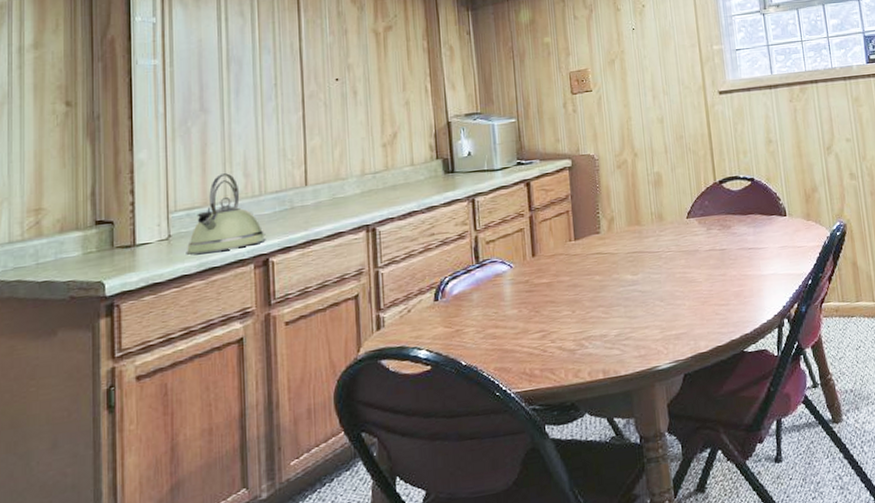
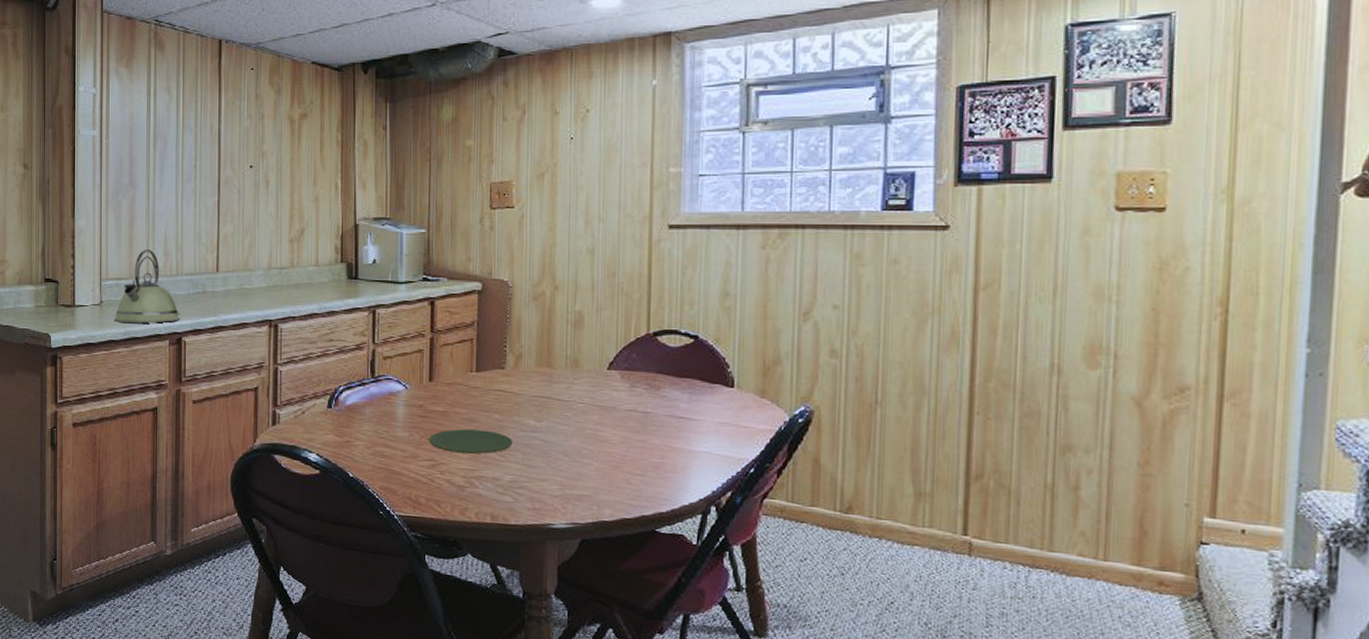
plate: none [537,292,615,320] -> present [429,428,513,455]

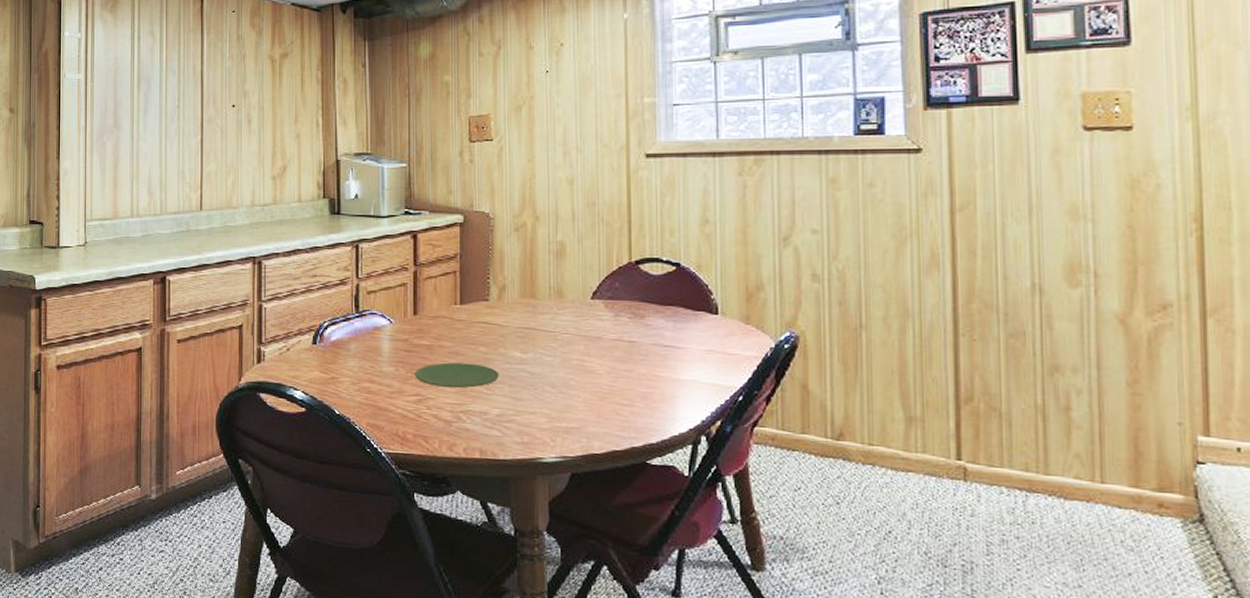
kettle: present [114,249,180,323] -> none [98,189,164,263]

